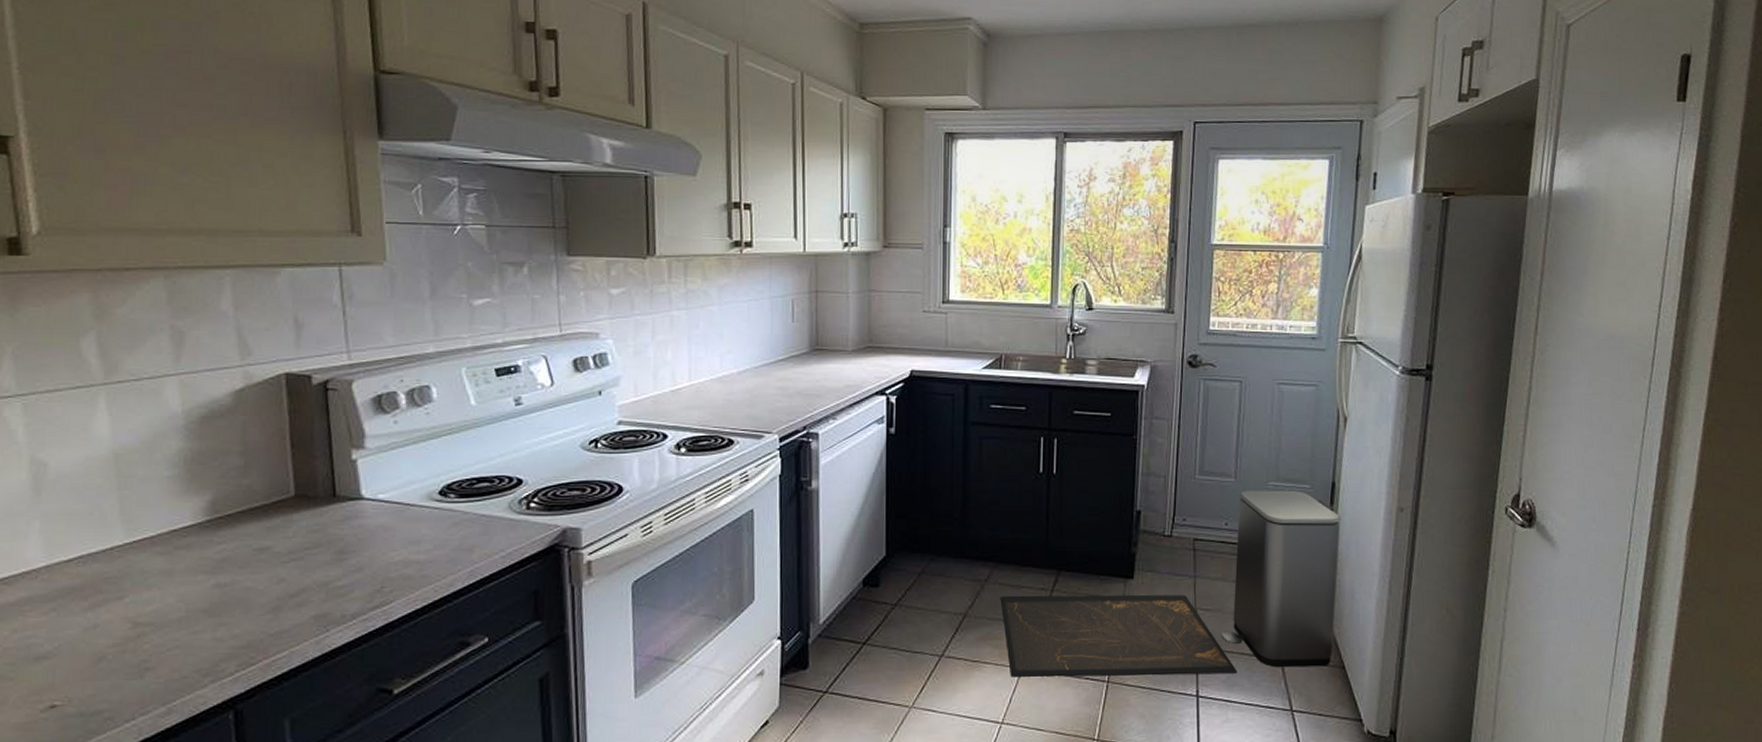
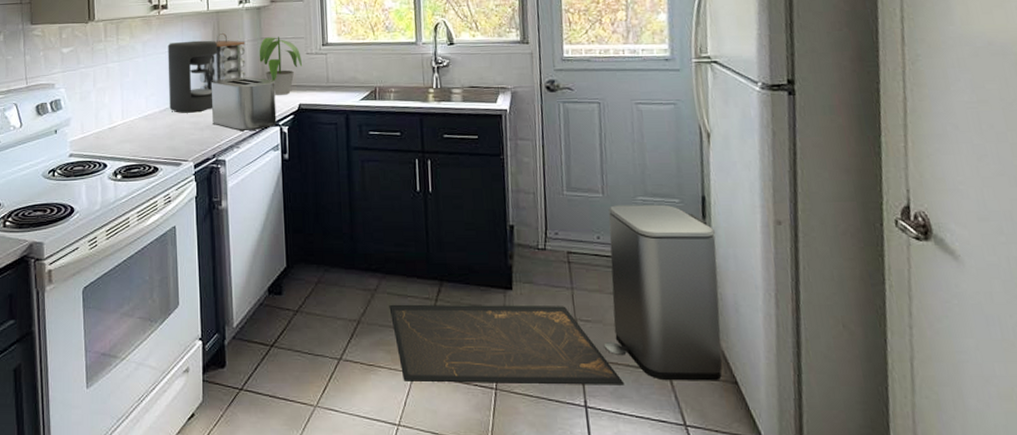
coffee maker: none [750,288,815,376] -> present [167,40,218,113]
spice rack: none [789,280,850,349] -> present [199,32,246,90]
toaster: none [803,334,883,400] -> present [211,76,277,132]
potted plant: none [865,289,918,359] -> present [259,37,303,95]

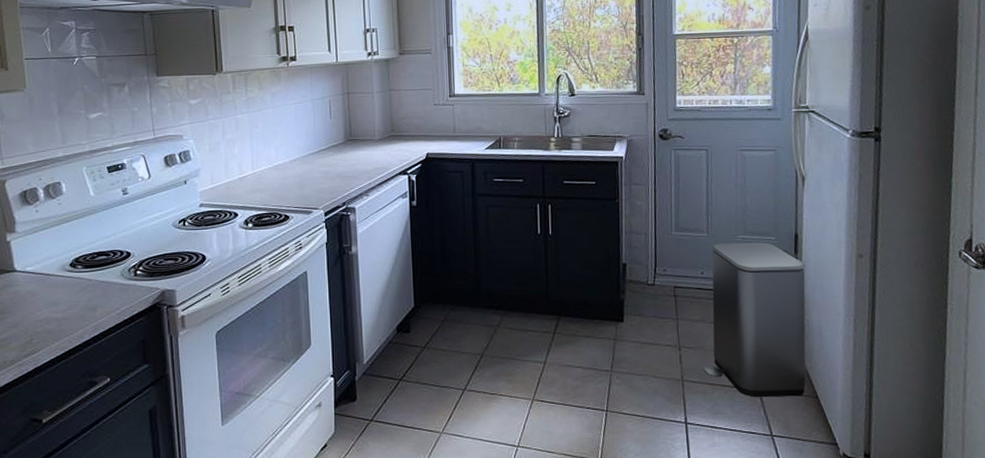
coffee maker: present [167,40,218,113] -> none [297,91,347,163]
spice rack: present [199,32,246,90] -> none [328,84,374,140]
toaster: present [211,76,277,132] -> none [340,127,405,180]
potted plant: present [259,37,303,95] -> none [387,88,430,145]
doormat: present [389,305,625,385] -> none [510,335,721,407]

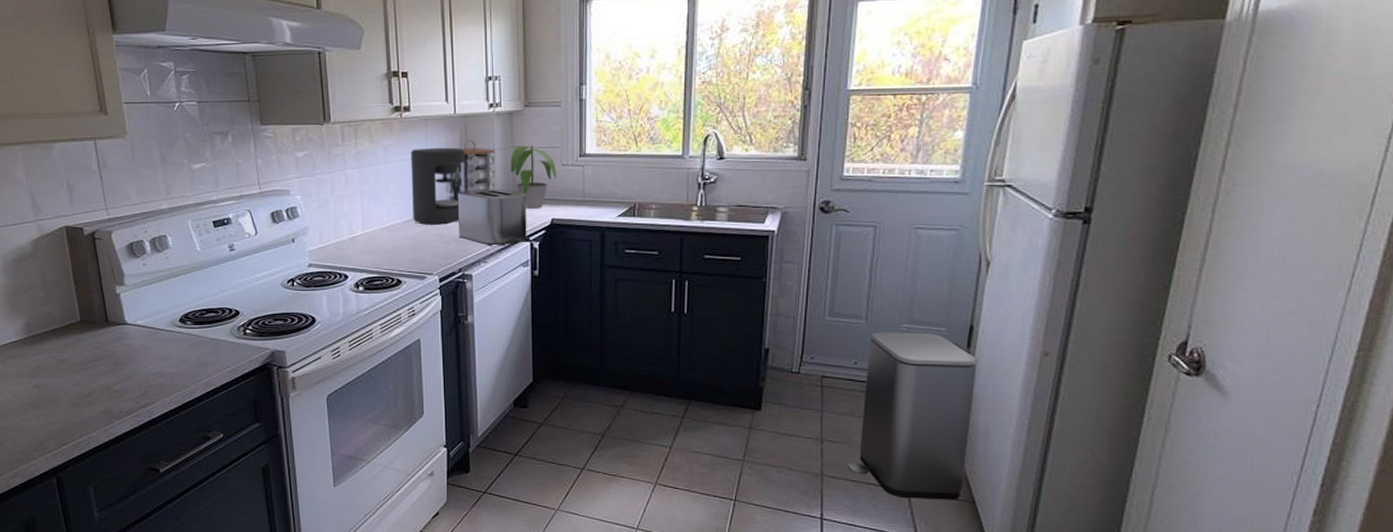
coffee maker: none [297,91,347,163] -> present [410,147,465,225]
spice rack: none [328,84,374,140] -> present [444,139,496,201]
toaster: none [340,127,405,180] -> present [457,187,527,246]
potted plant: none [387,88,430,145] -> present [510,145,557,209]

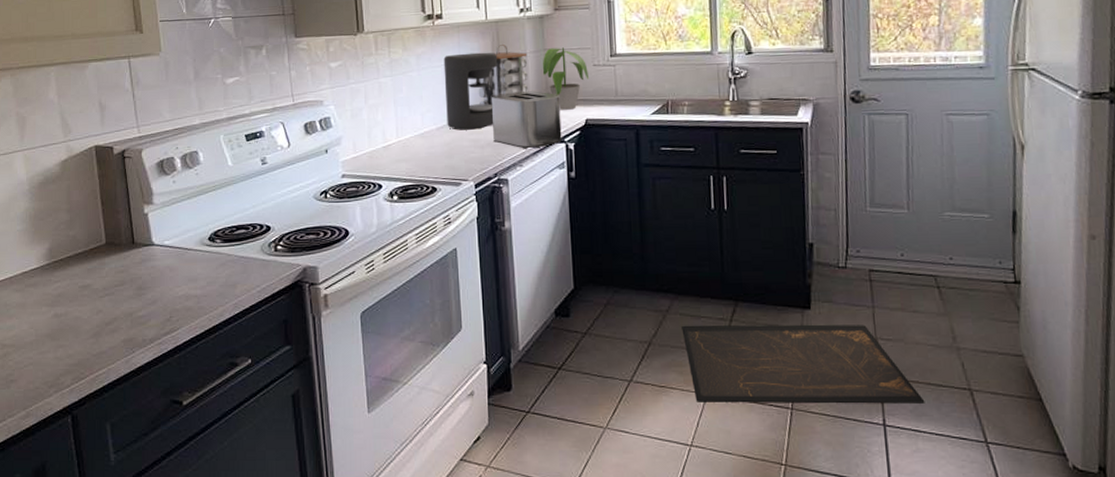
doormat: none [635,421,863,501] -> present [681,324,925,404]
pedal bin: present [847,332,979,500] -> none [904,220,1027,399]

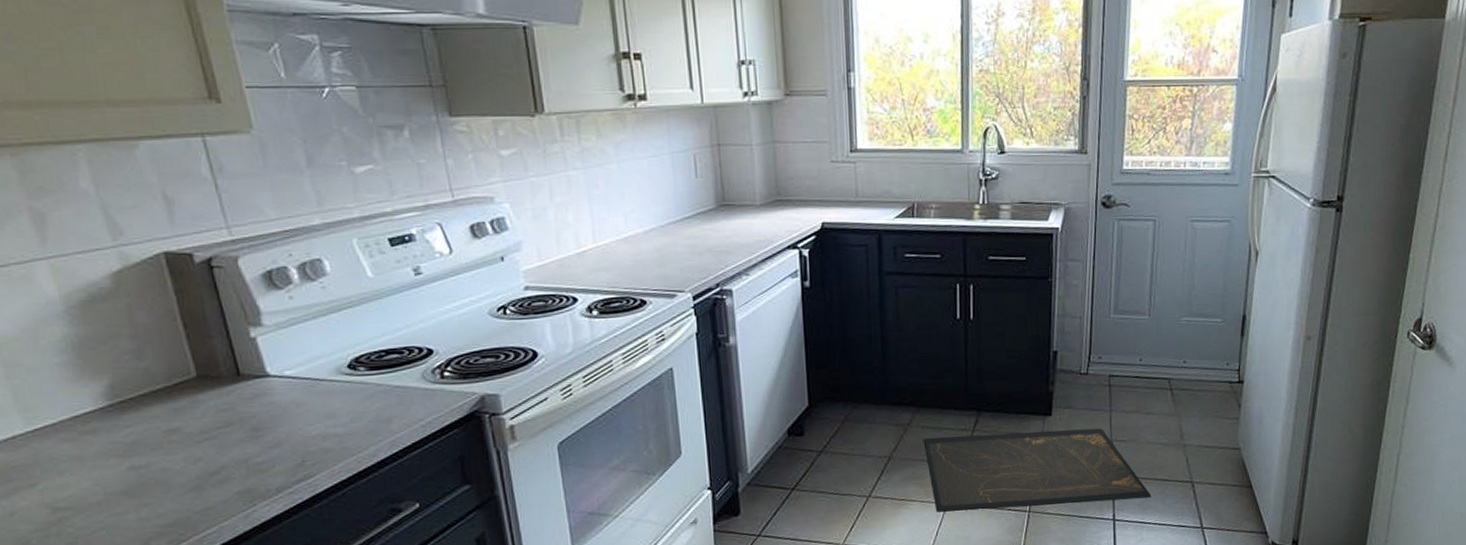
coffee maker: present [443,52,498,130] -> none [649,142,718,234]
spice rack: present [478,43,528,105] -> none [694,133,754,205]
toaster: present [491,90,562,149] -> none [709,189,795,256]
potted plant: present [542,47,590,110] -> none [771,140,826,212]

